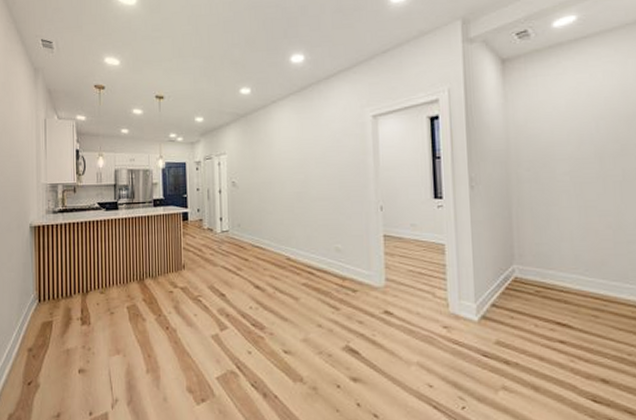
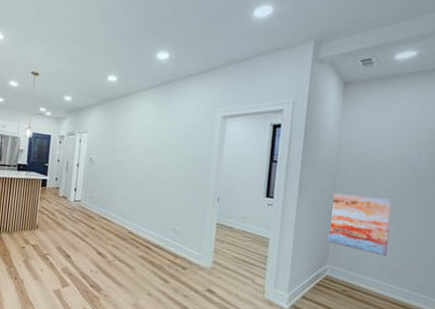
wall art: none [506,182,579,247] -> present [328,192,392,256]

